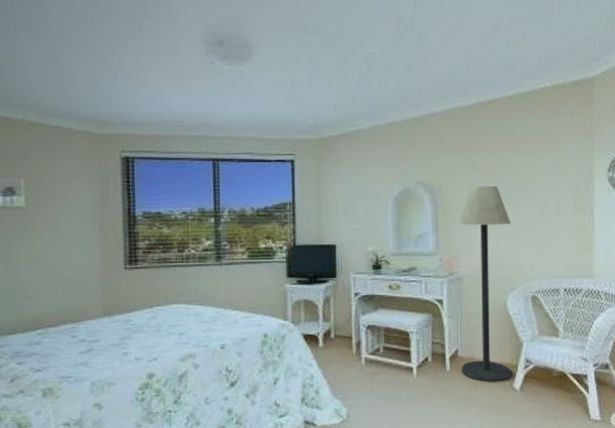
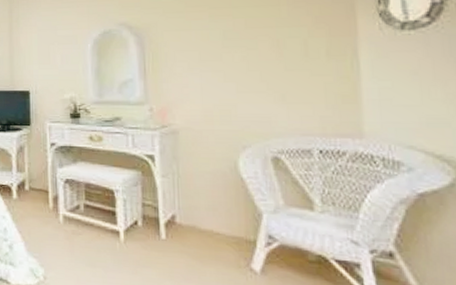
floor lamp: present [458,185,512,382] -> none [171,25,249,260]

